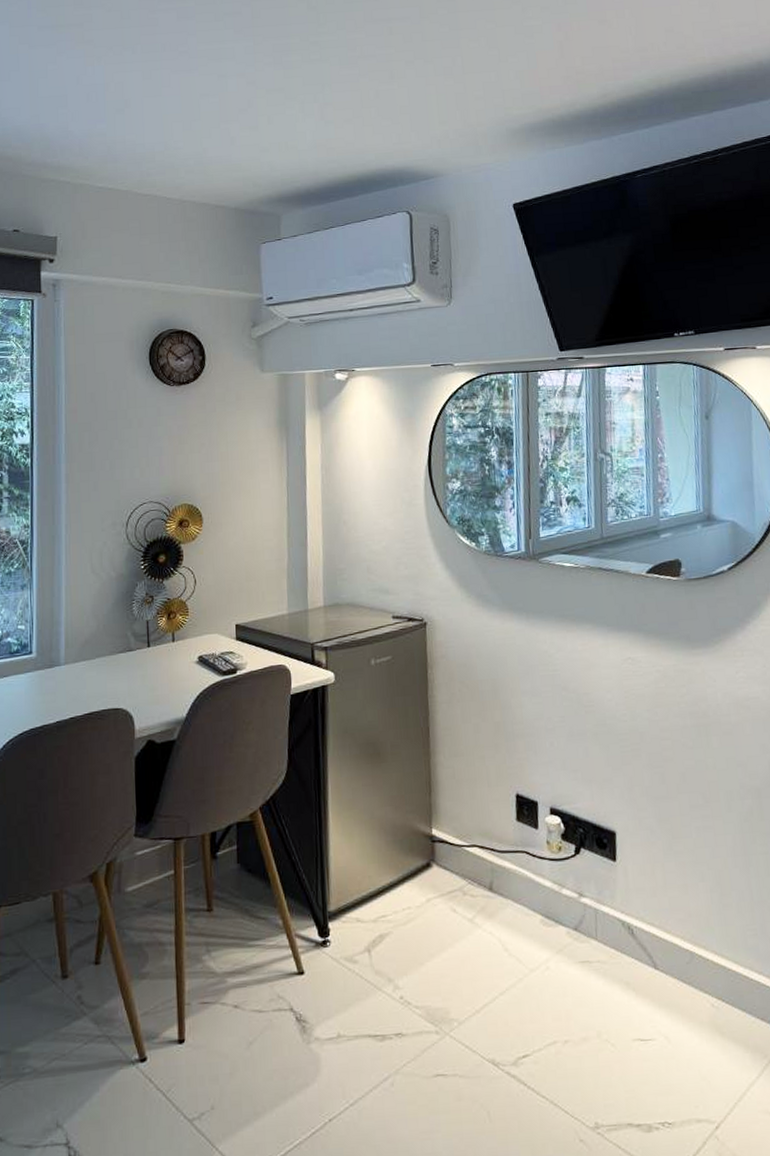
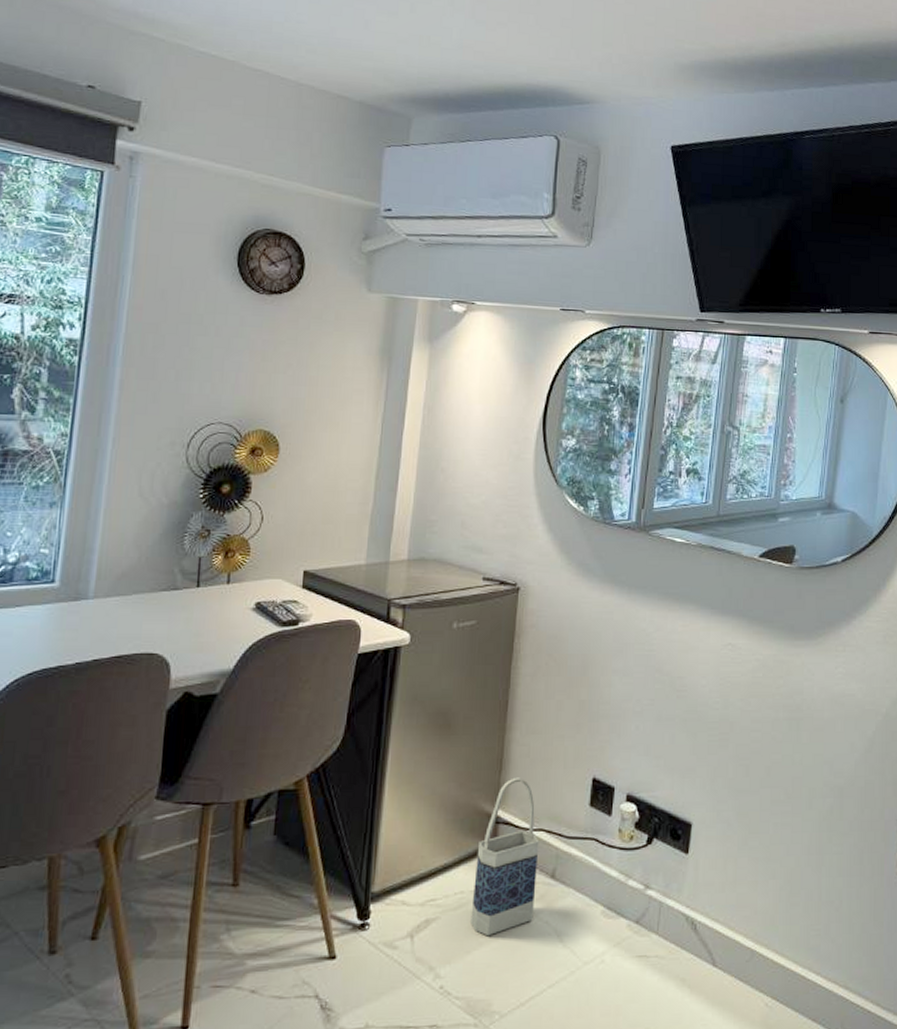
bag: none [418,798,478,948] -> present [471,777,539,937]

